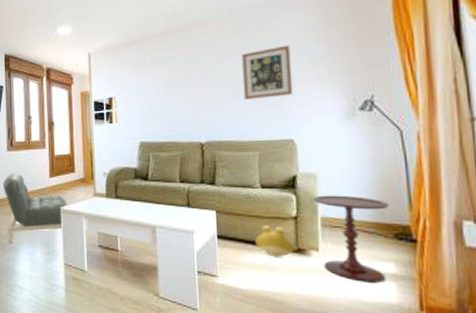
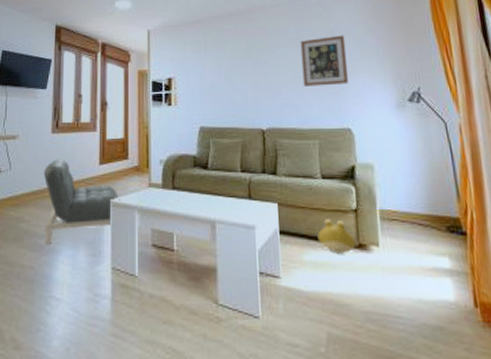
side table: present [313,195,390,283] -> none [372,186,443,279]

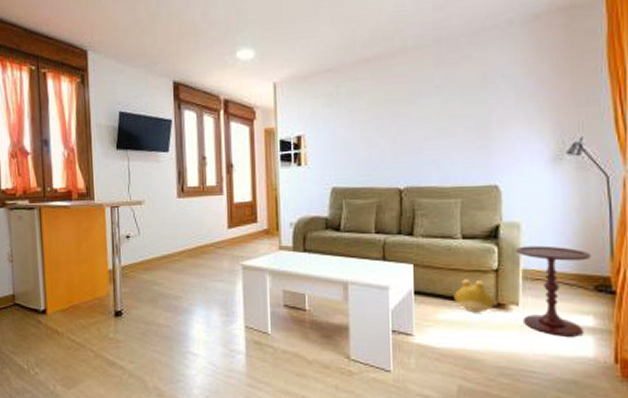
armchair: present [43,159,120,244] -> none [172,223,251,305]
wall art: present [300,35,349,86] -> none [446,79,500,141]
side table: none [372,186,443,279] -> present [516,245,592,337]

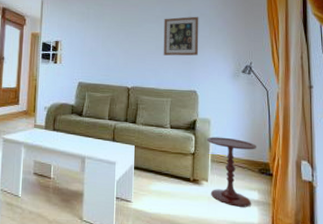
wall art: none [446,79,500,141] -> present [163,16,199,56]
plush toy: present [454,279,495,313] -> none [163,159,192,186]

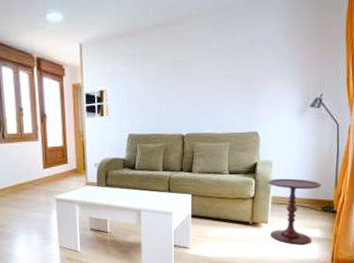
wall art: present [163,16,199,56] -> none [221,45,263,95]

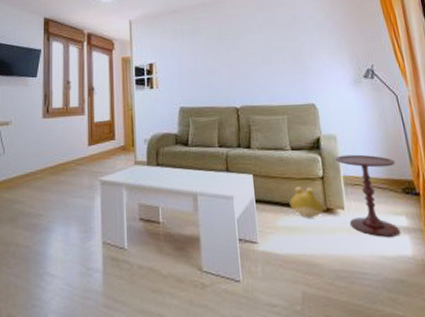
plush toy: none [221,205,251,230] -> present [289,187,325,218]

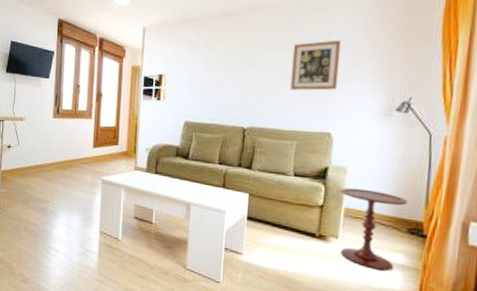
wall art: none [267,20,312,67] -> present [290,40,342,91]
plush toy: present [289,187,325,218] -> none [281,211,318,241]

